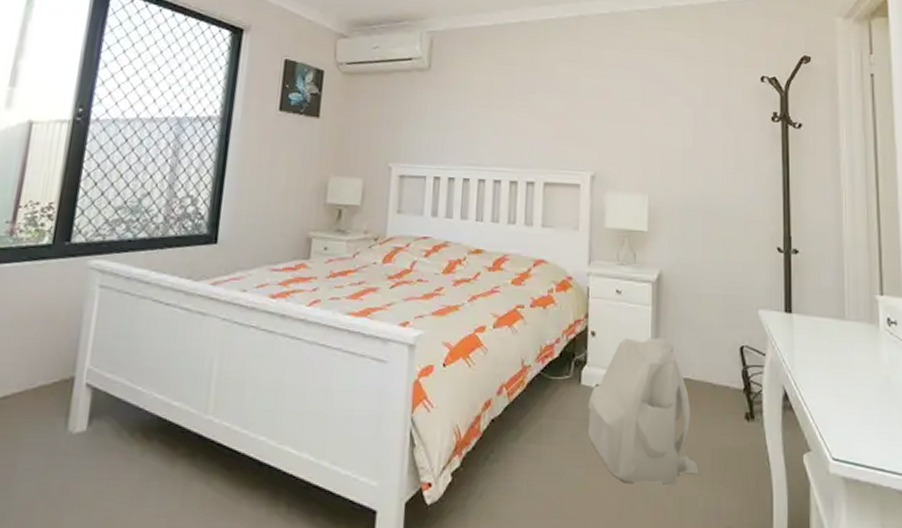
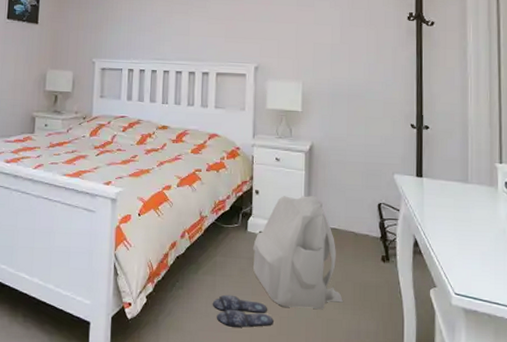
slippers: none [536,468,613,511] -> present [212,294,274,328]

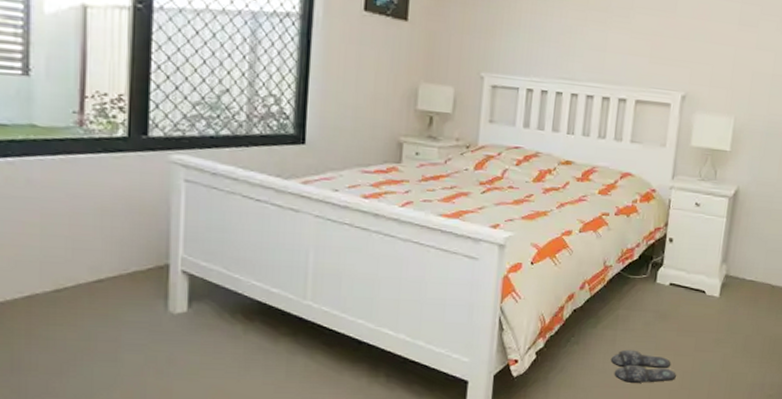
backpack: present [252,196,343,310] -> none [658,245,751,364]

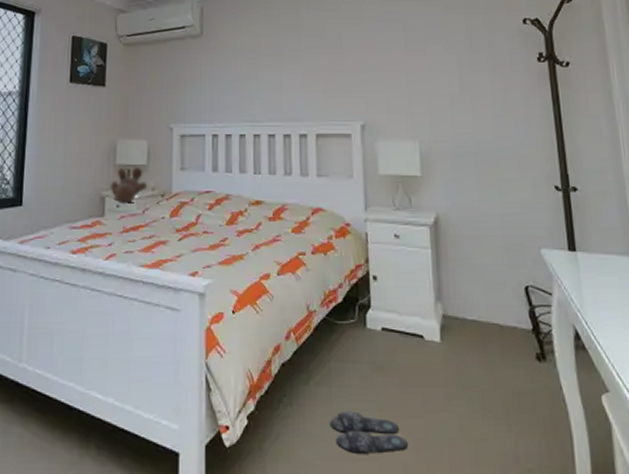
teddy bear: none [409,114,452,153] -> present [110,167,148,205]

